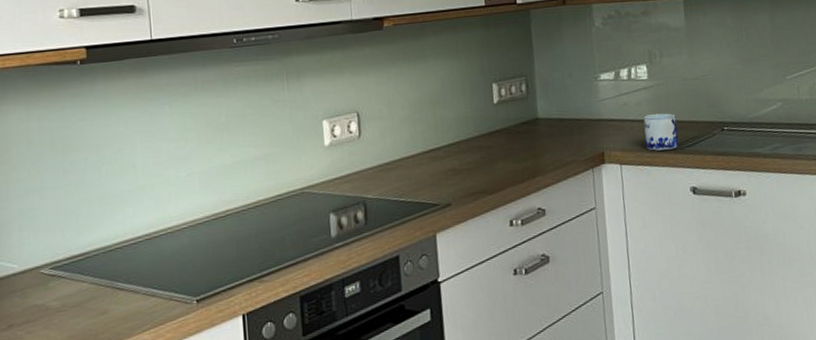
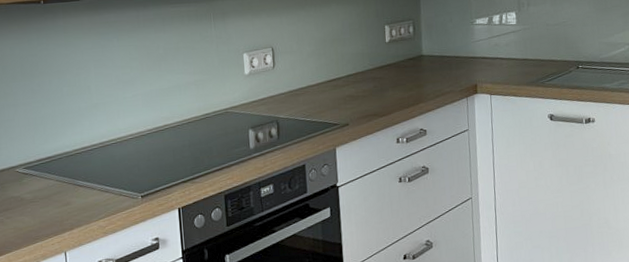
mug: present [643,113,679,151] -> none [511,53,540,84]

